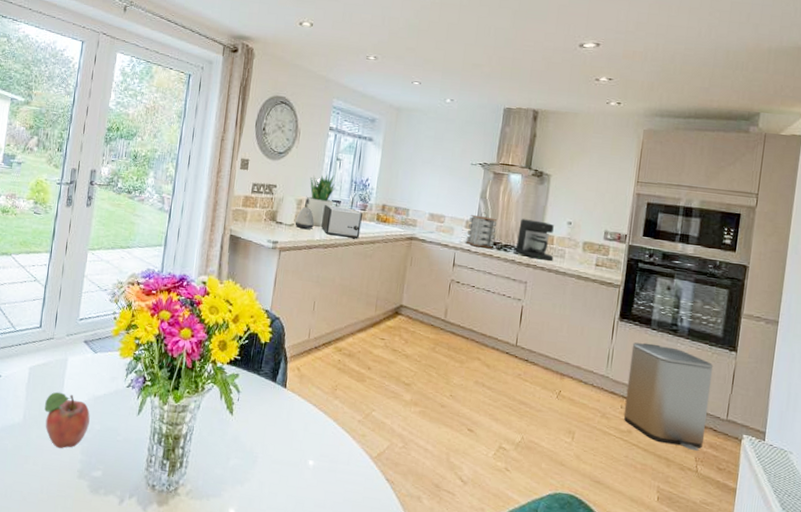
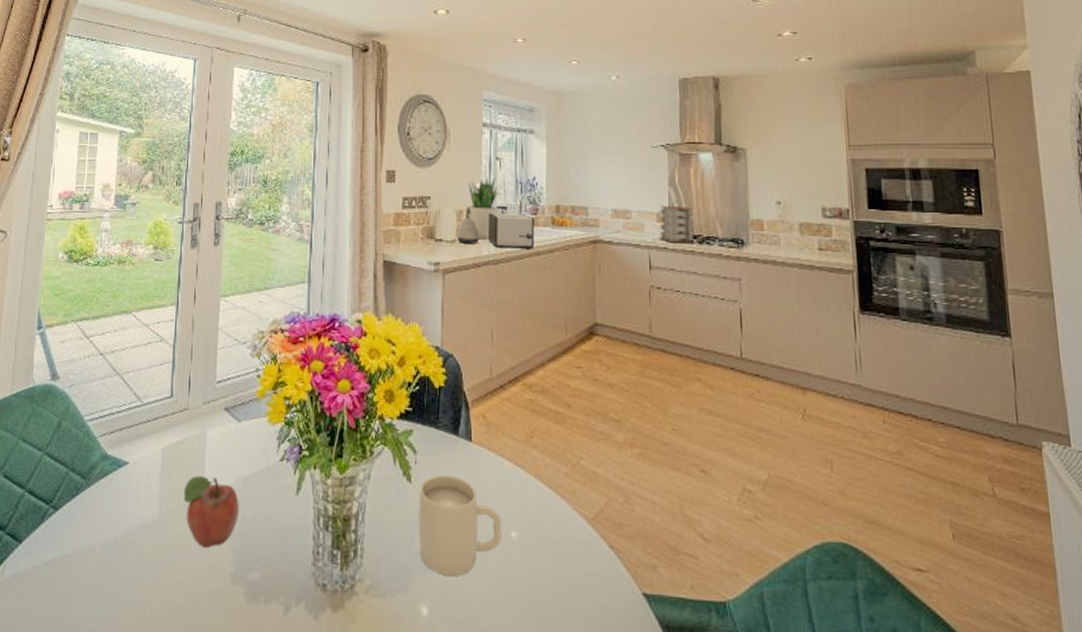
mug: none [233,411,303,490] -> present [418,475,502,577]
coffee maker: present [515,219,554,262] -> none [720,204,767,251]
pedal bin: present [623,342,714,452] -> none [881,338,996,470]

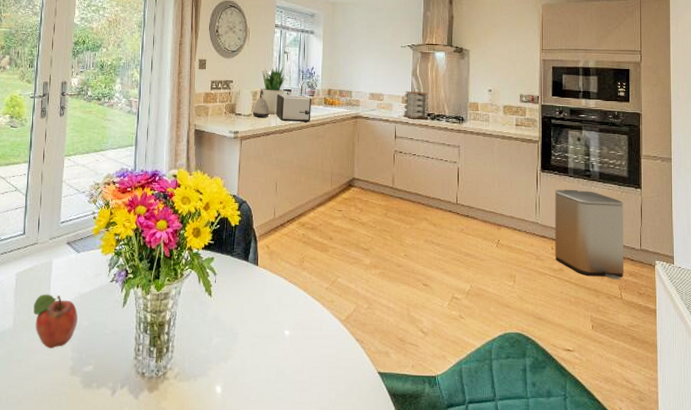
mug: present [418,475,502,577] -> none [216,291,278,365]
pedal bin: none [881,338,996,470] -> present [554,189,624,281]

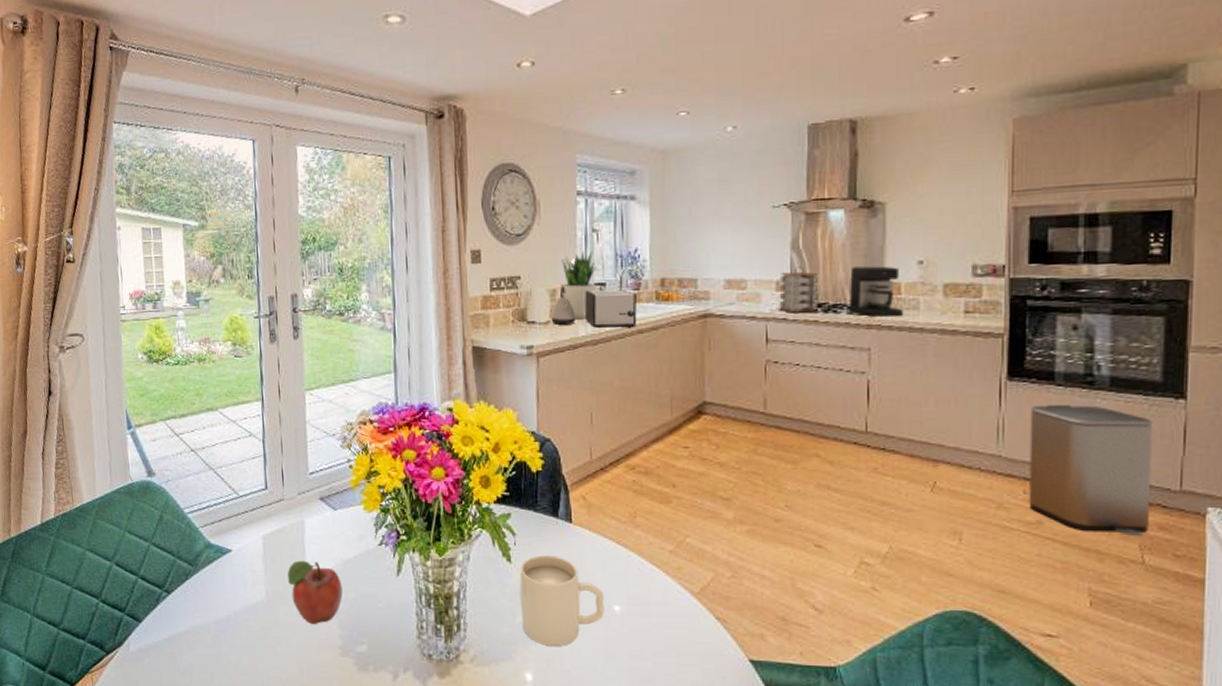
mug: none [216,291,278,365] -> present [519,555,605,647]
coffee maker: none [446,90,480,126] -> present [848,266,904,318]

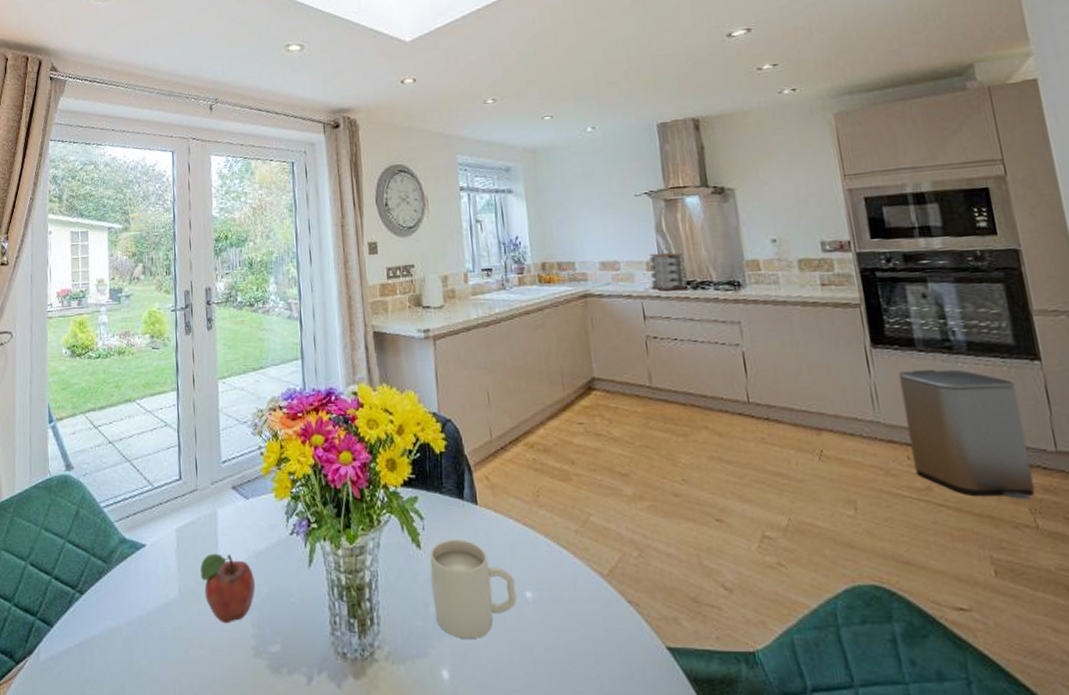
kettle: present [551,284,576,326] -> none [444,271,468,310]
planter: present [560,251,596,320] -> none [451,240,483,303]
toaster: present [584,289,637,328] -> none [473,274,524,310]
coffee maker: present [848,266,904,318] -> none [712,245,766,292]

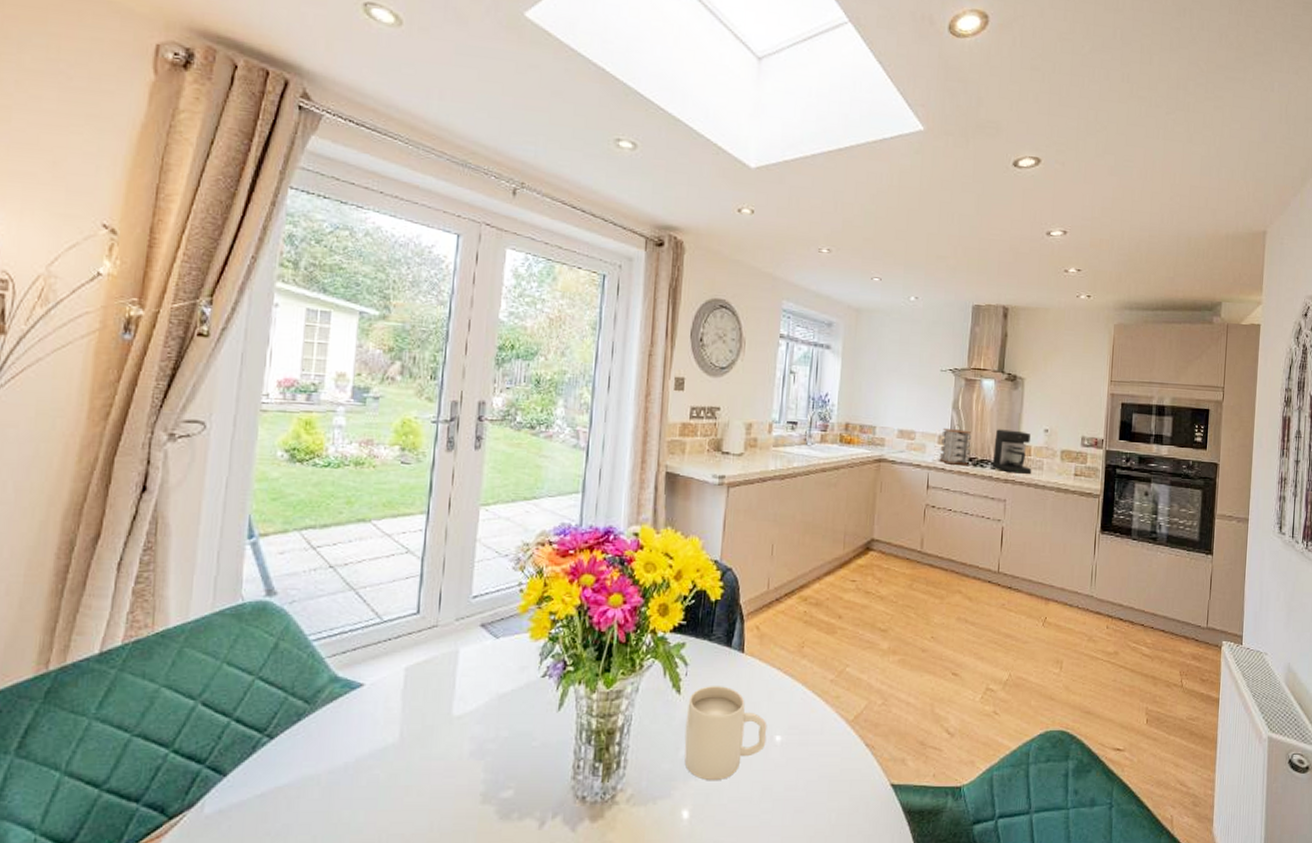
fruit: present [200,553,255,624] -> none [429,695,494,770]
coffee maker: none [712,245,766,292] -> present [992,429,1032,475]
pedal bin: present [898,369,1035,501] -> none [1109,555,1192,665]

